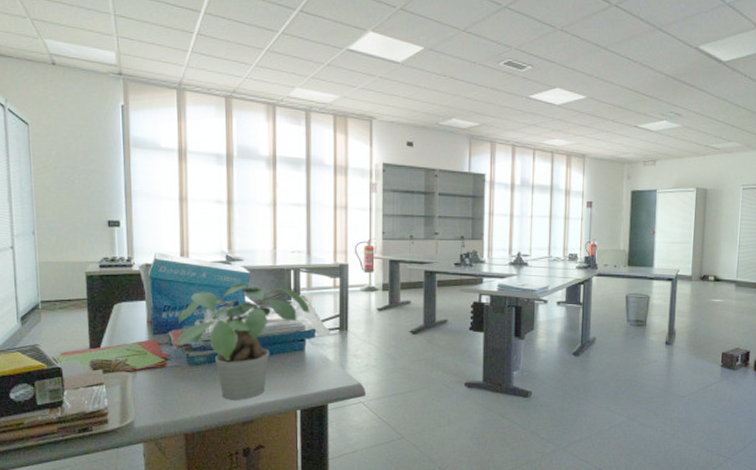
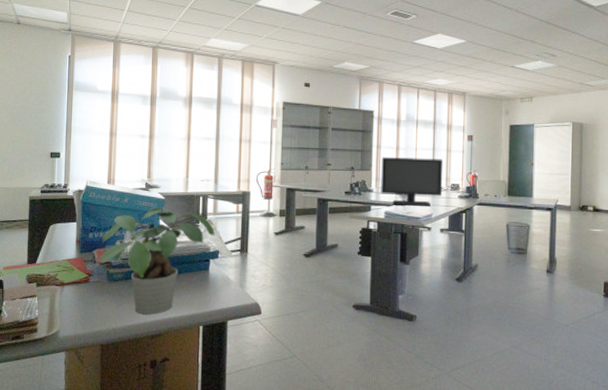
computer monitor: none [493,225,561,279] -> present [381,157,443,207]

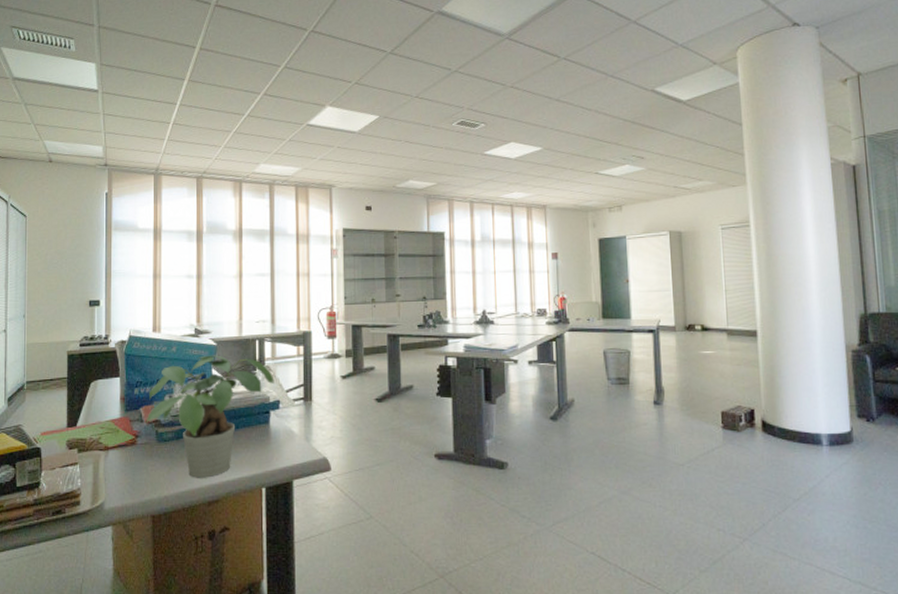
computer monitor: present [381,157,443,207] -> none [456,281,528,338]

